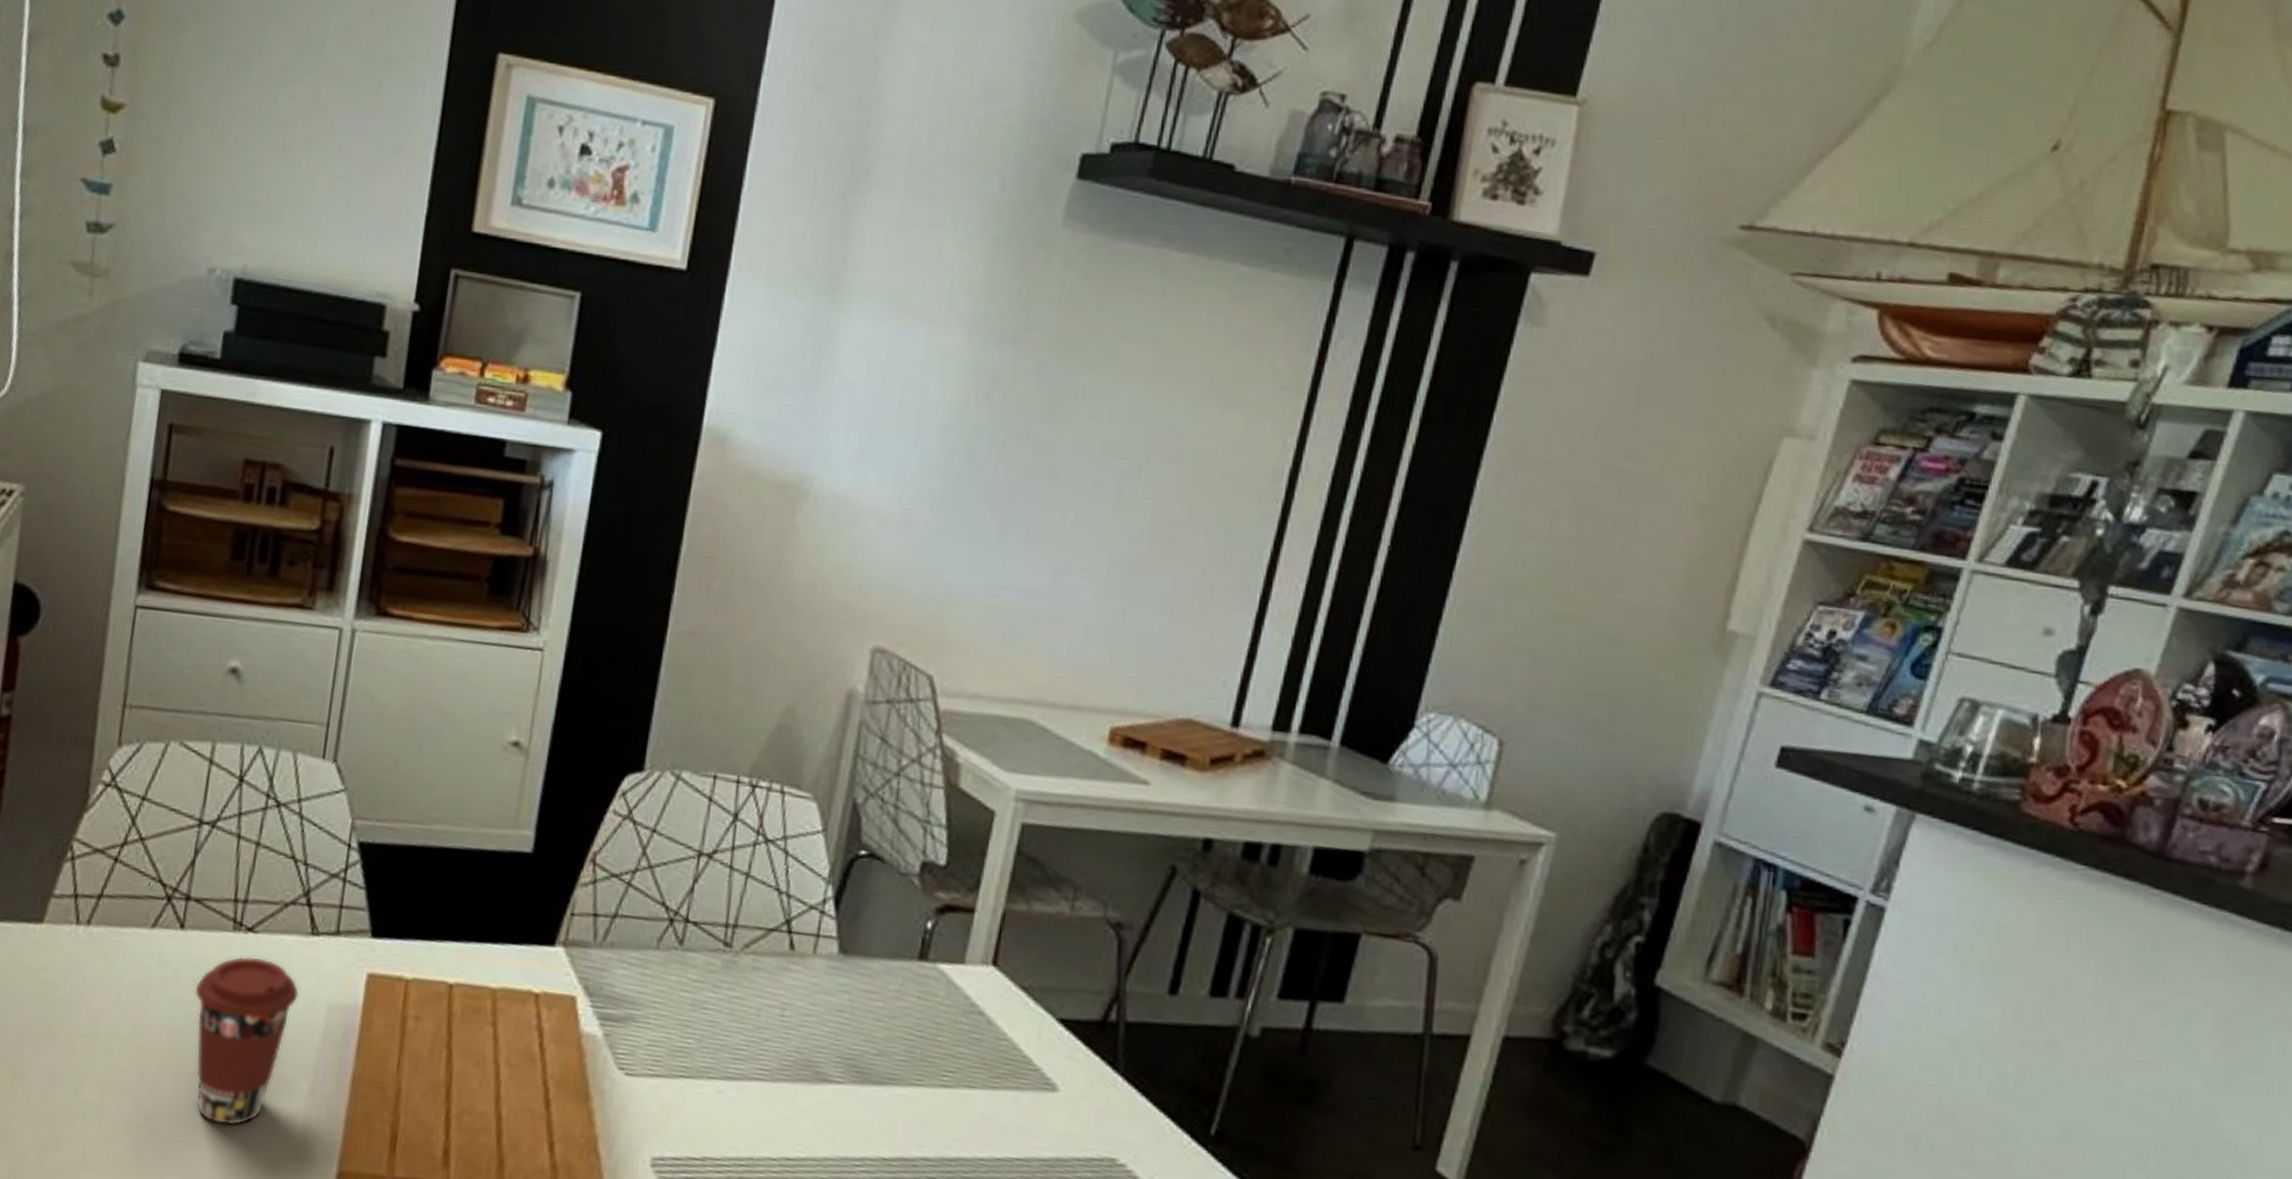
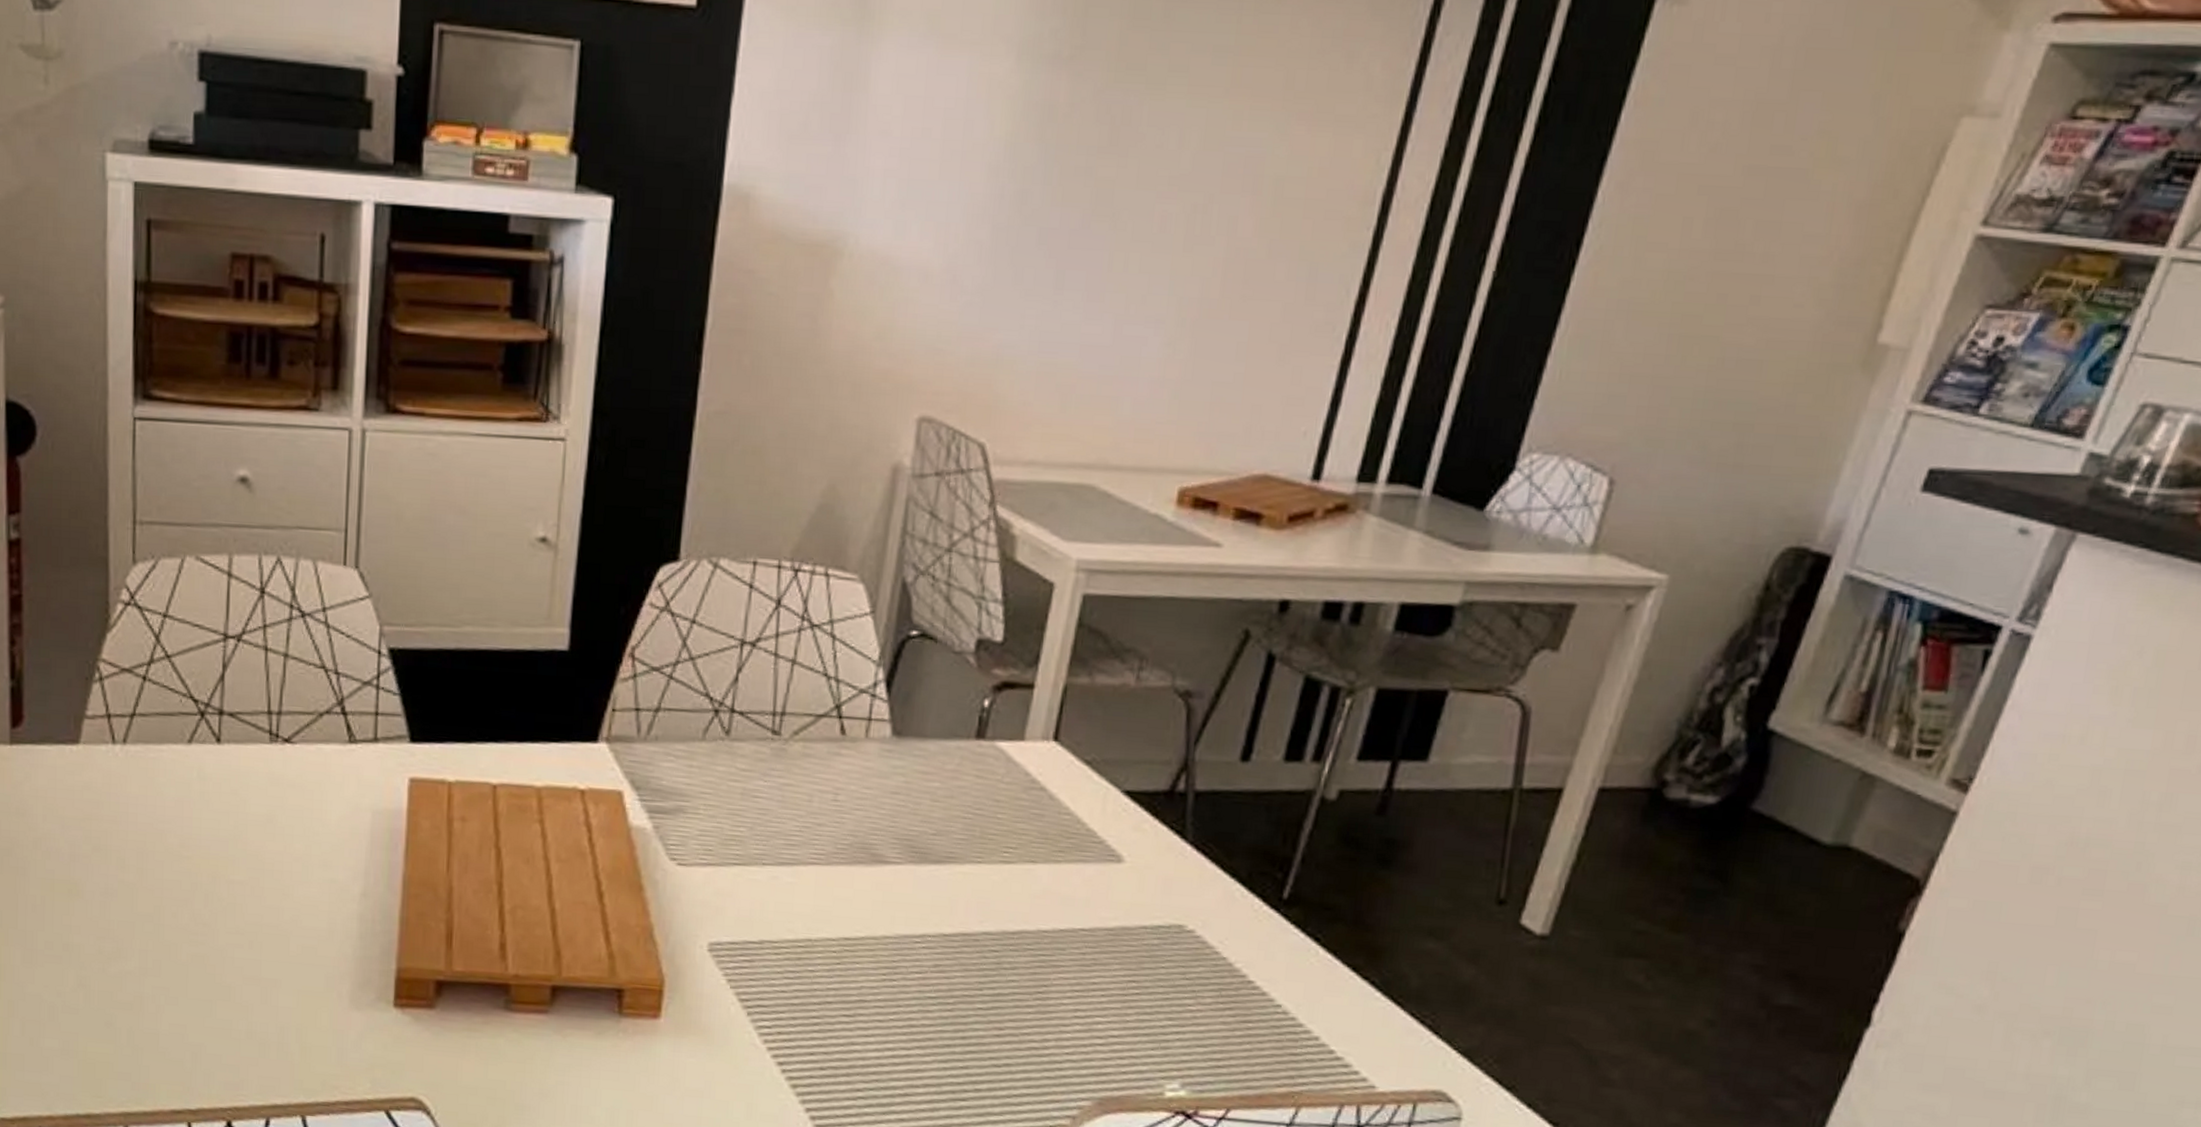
coffee cup: present [194,956,300,1126] -> none [237,767,343,930]

